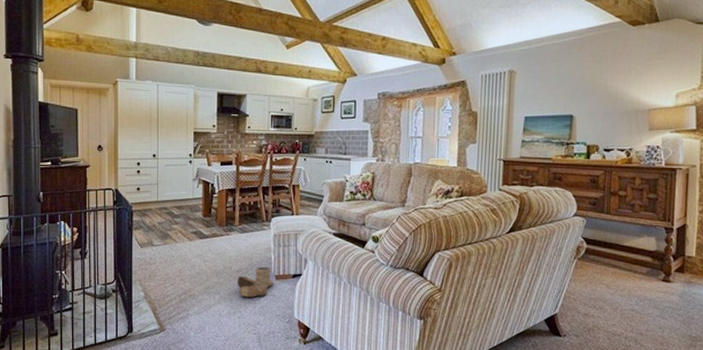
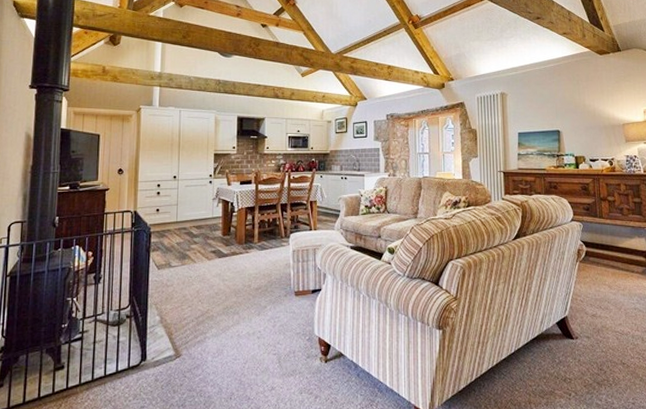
boots: present [237,267,274,298] -> none [256,283,294,317]

